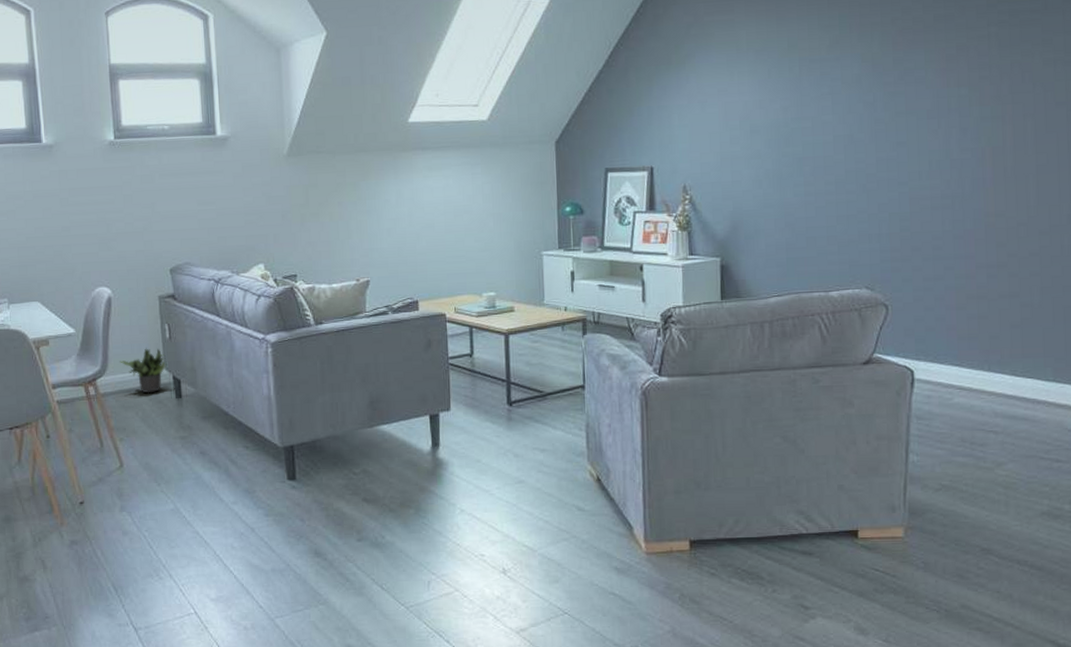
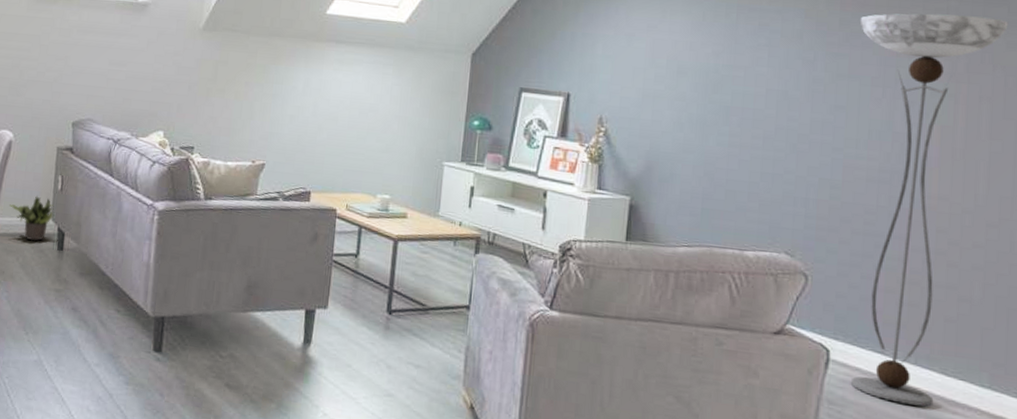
floor lamp: none [911,38,1043,408] -> present [850,13,1009,407]

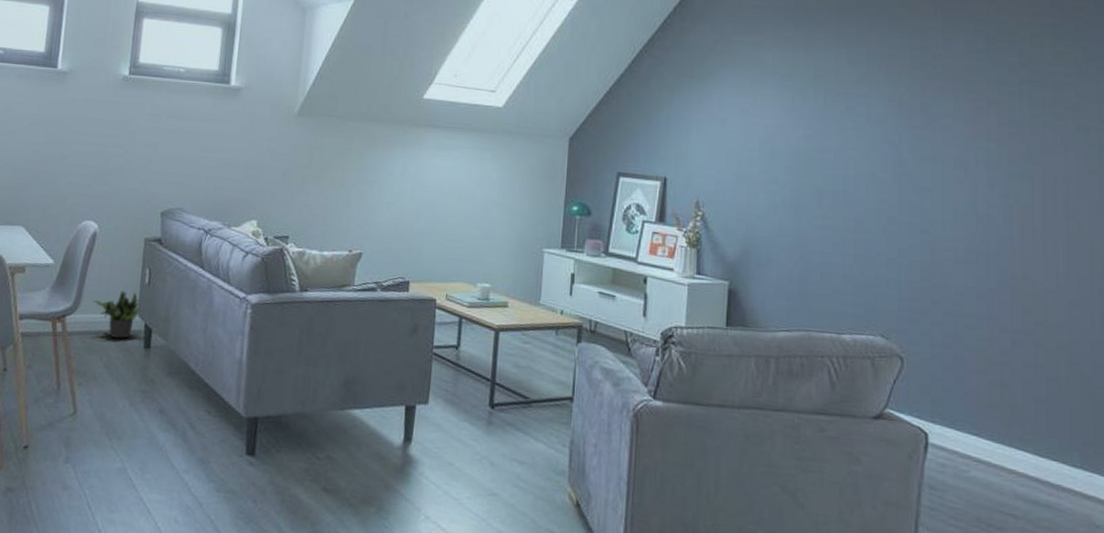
floor lamp: present [850,13,1009,407] -> none [940,97,1077,489]

